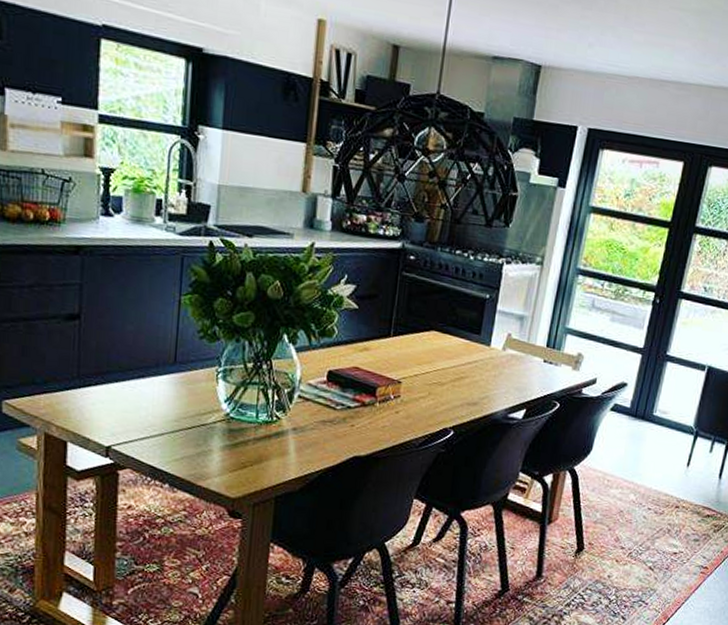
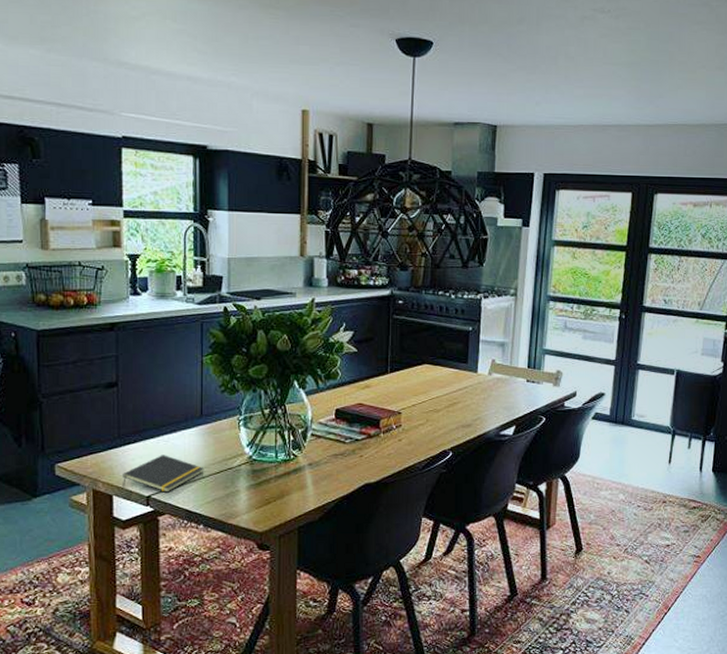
notepad: none [79,402,175,445] -> present [123,455,205,493]

